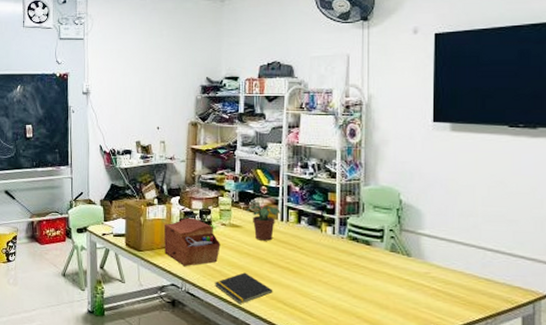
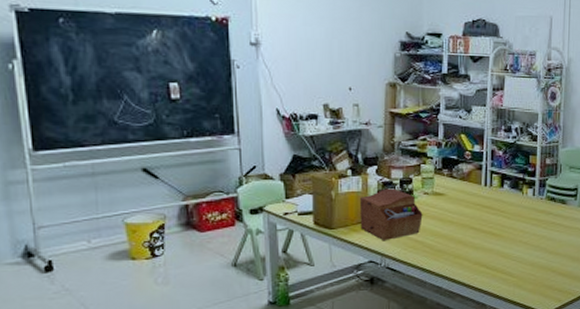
notepad: present [215,272,273,304] -> none [417,241,476,273]
potted plant: present [245,205,281,241] -> none [449,171,484,207]

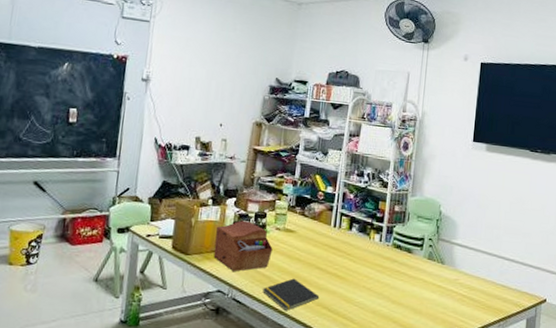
notepad: none [417,241,476,273] -> present [263,278,320,311]

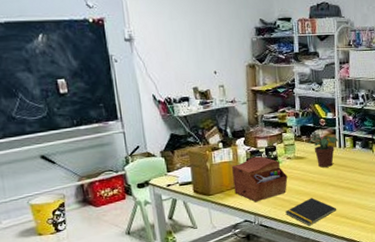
potted plant: none [301,210,334,247] -> present [308,135,338,168]

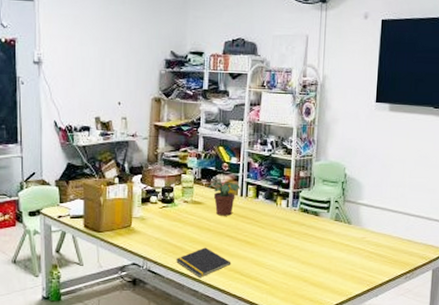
sewing box: present [232,156,288,203] -> none [125,196,182,246]

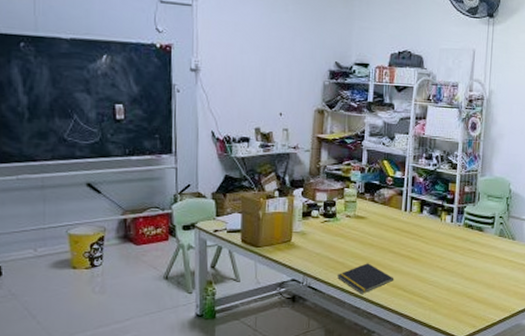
potted plant: present [207,181,241,216] -> none [371,196,405,231]

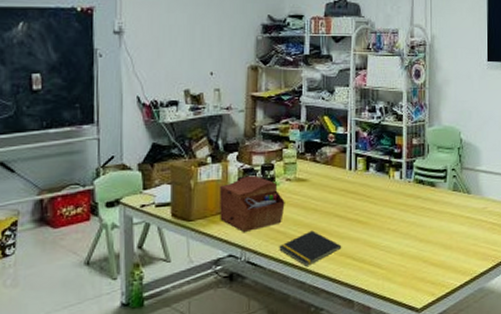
sewing box: none [285,210,345,261] -> present [220,175,285,233]

